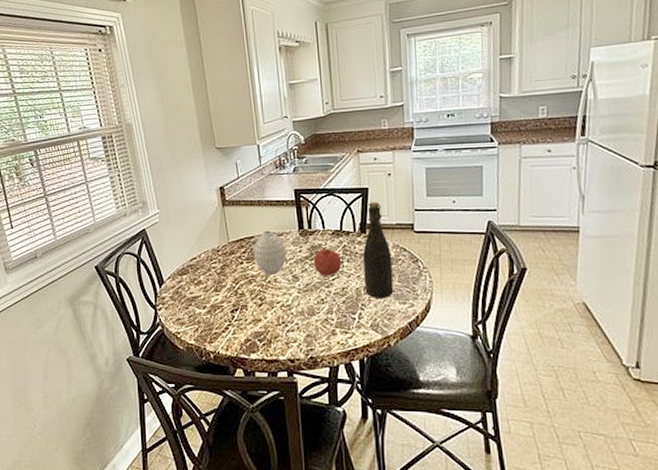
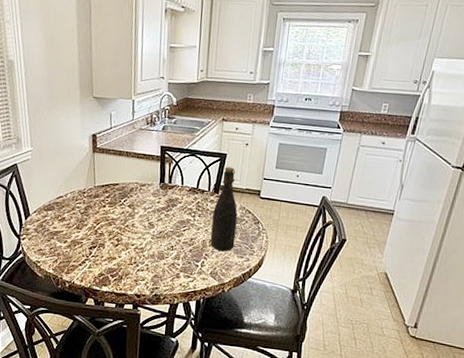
vase: present [254,230,287,275] -> none [116,180,146,220]
fruit: present [314,248,342,276] -> none [169,202,194,227]

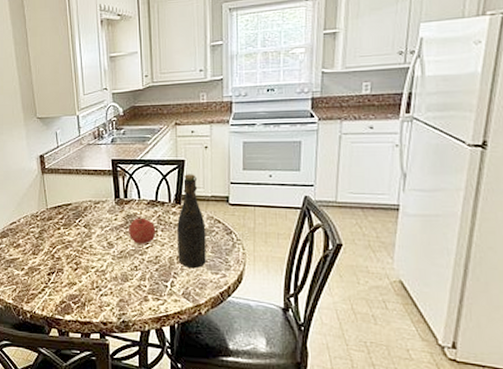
fruit: none [169,202,194,227] -> present [129,217,156,244]

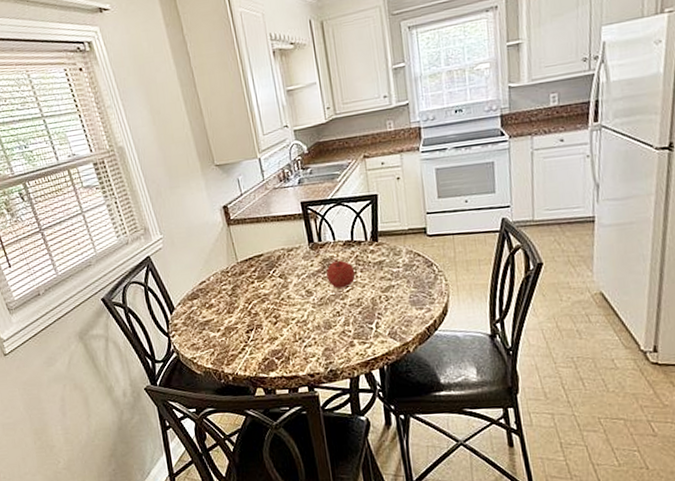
bottle: present [177,174,206,269] -> none [376,208,410,307]

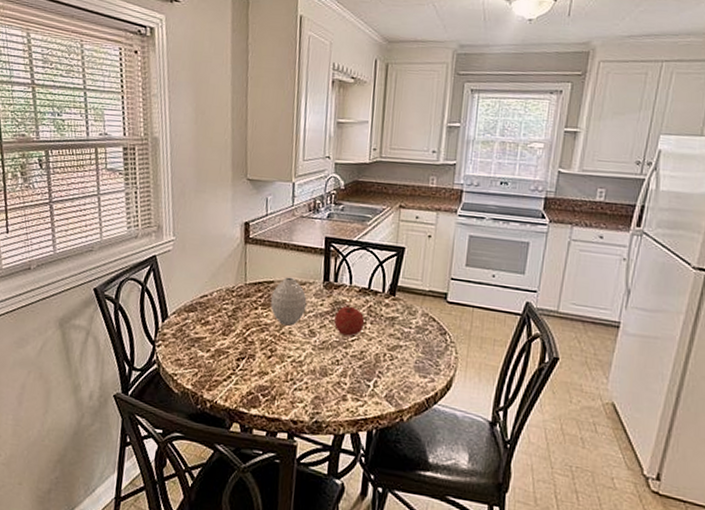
vase: none [264,246,299,292] -> present [271,277,307,326]

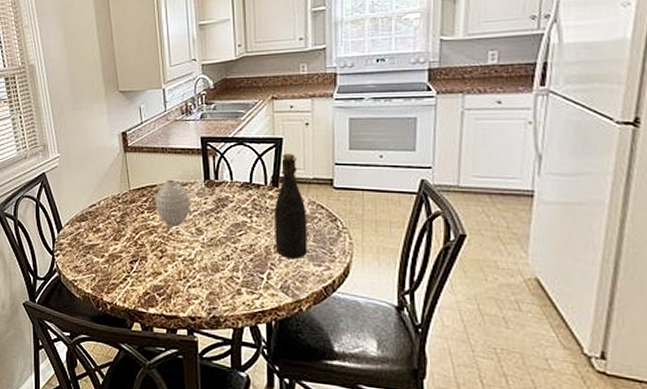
fruit: present [334,305,365,337] -> none [220,201,251,231]
bottle: none [385,263,419,370] -> present [274,154,308,260]

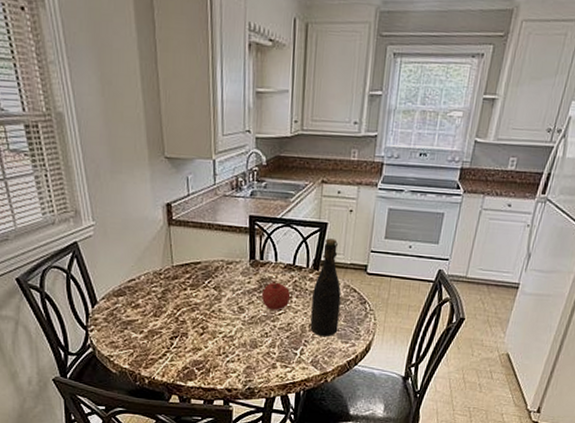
vase: present [156,179,190,226] -> none [199,257,234,304]
fruit: none [220,201,251,231] -> present [262,282,291,311]

